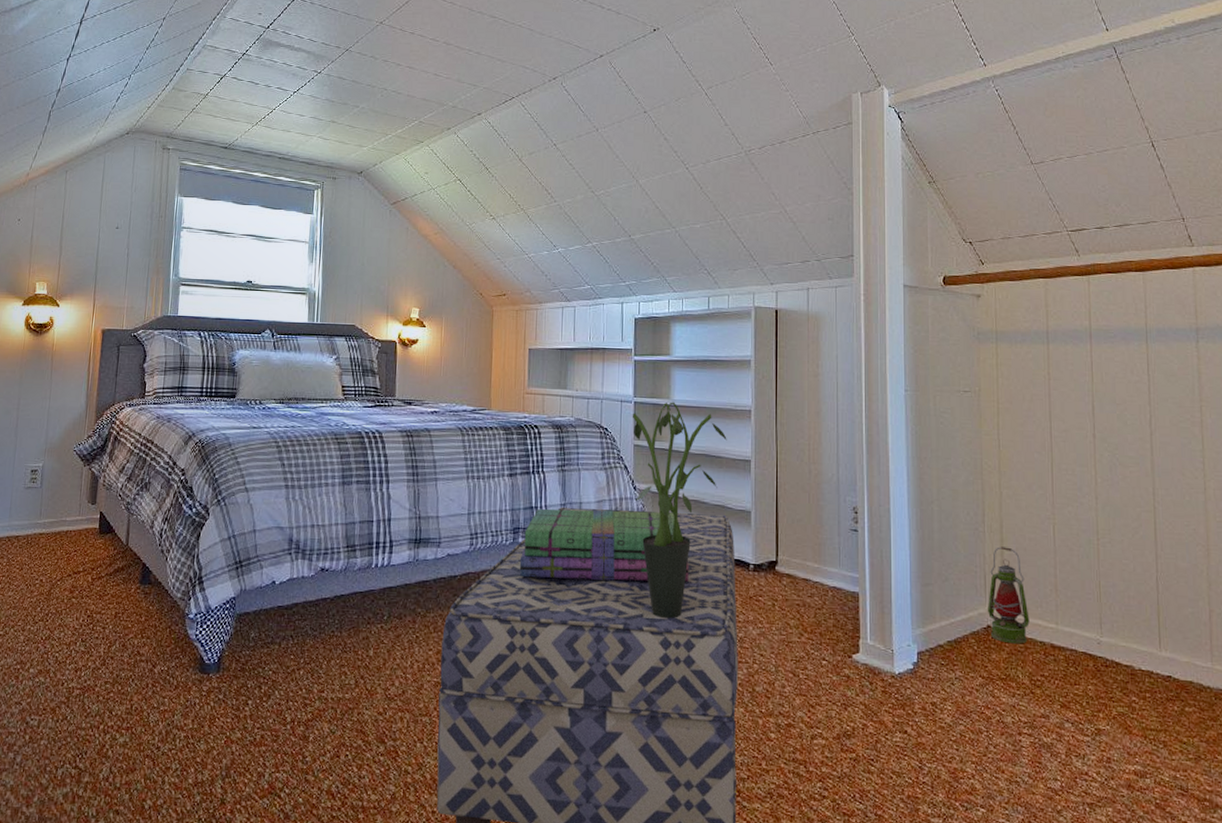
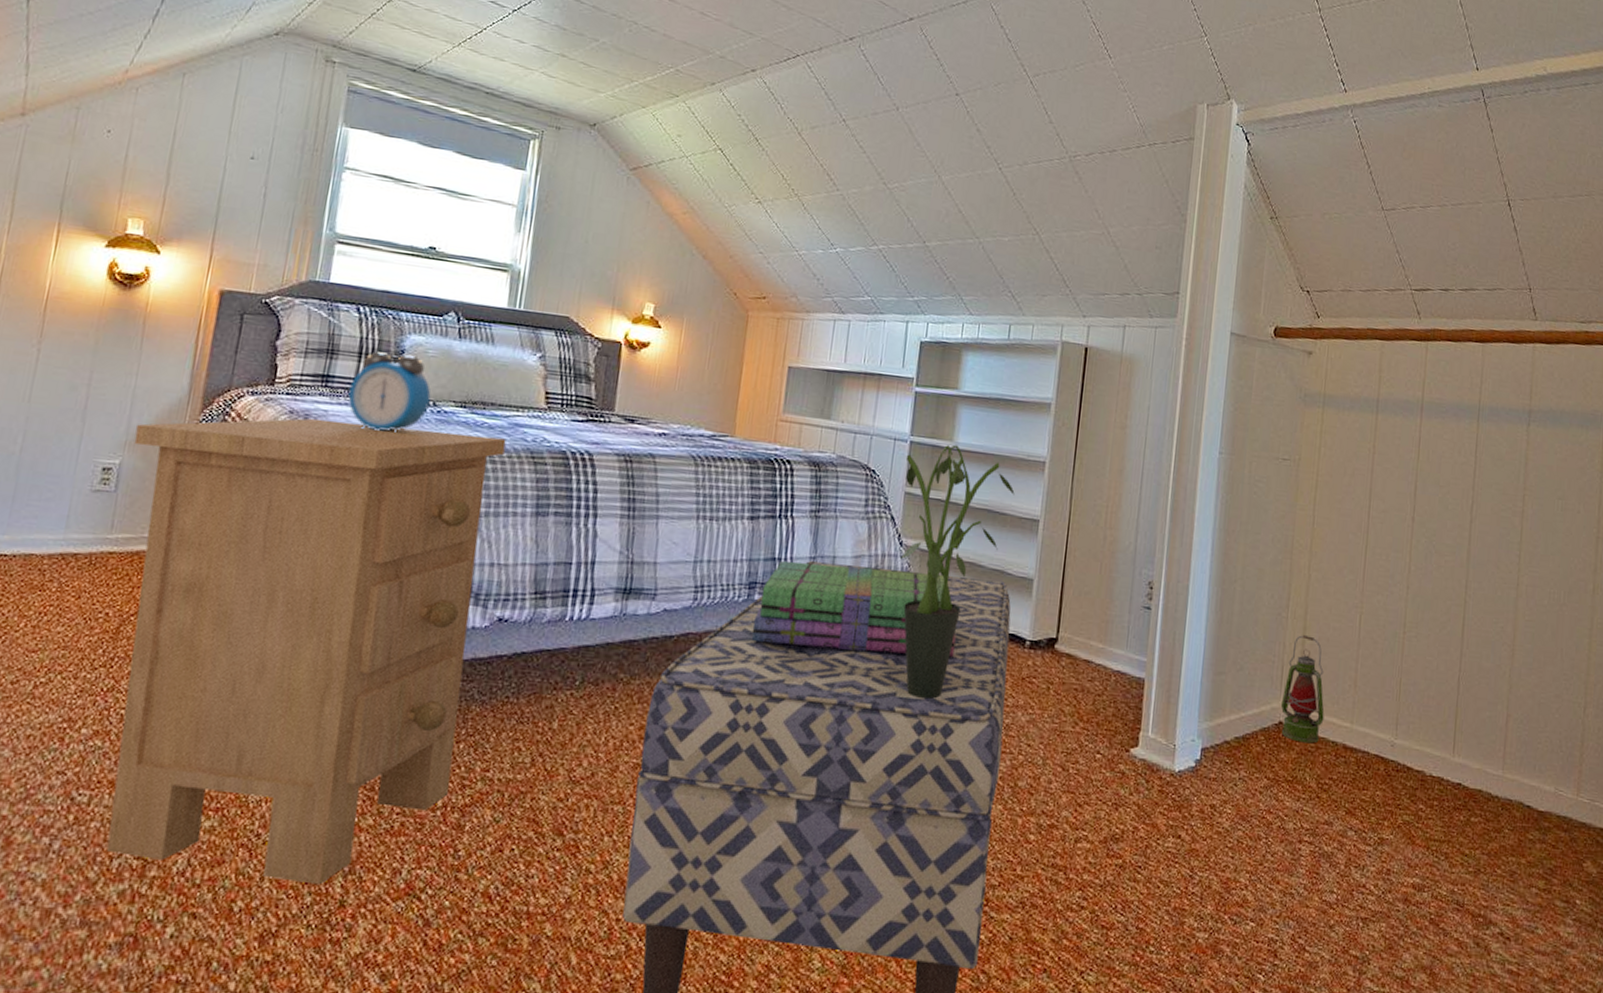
nightstand: none [51,421,316,787] -> present [106,418,507,885]
alarm clock: none [197,365,258,427] -> present [348,351,432,433]

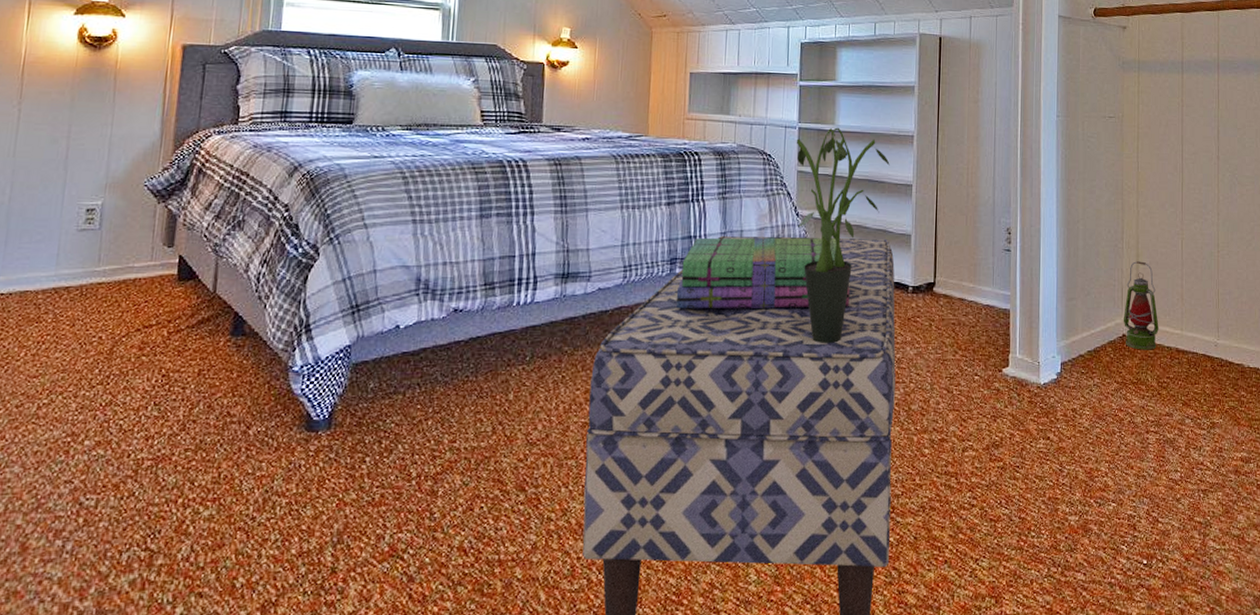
nightstand: present [106,418,507,885] -> none [114,150,449,556]
alarm clock: present [348,351,432,433] -> none [305,88,380,156]

